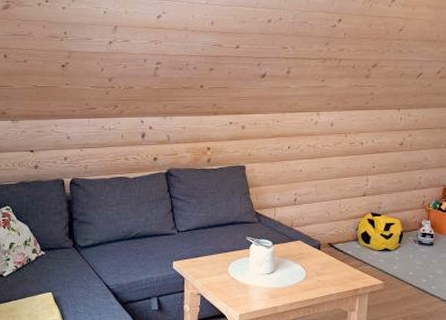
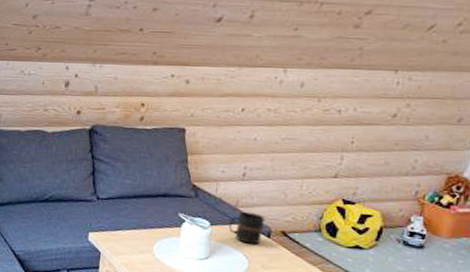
mug: none [287,231,315,256] -> present [228,212,265,244]

